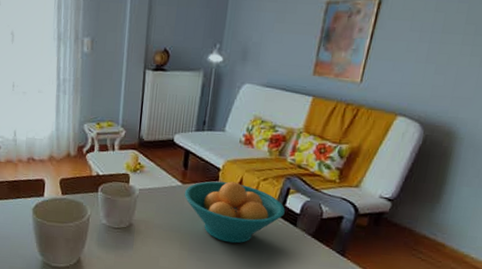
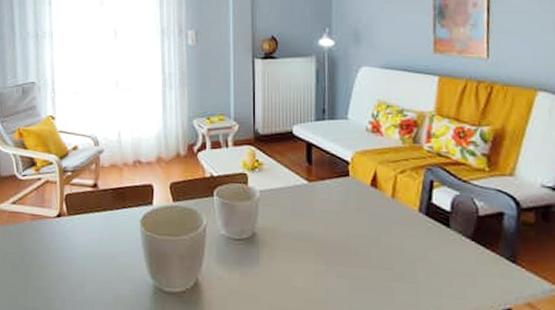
fruit bowl: present [184,181,285,244] -> none [311,176,433,253]

